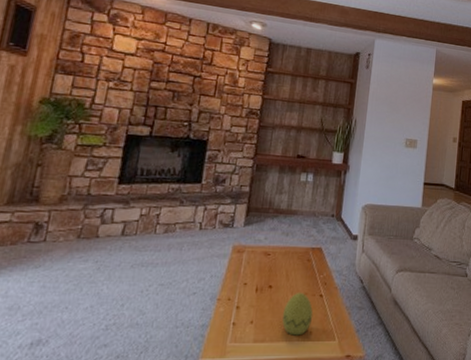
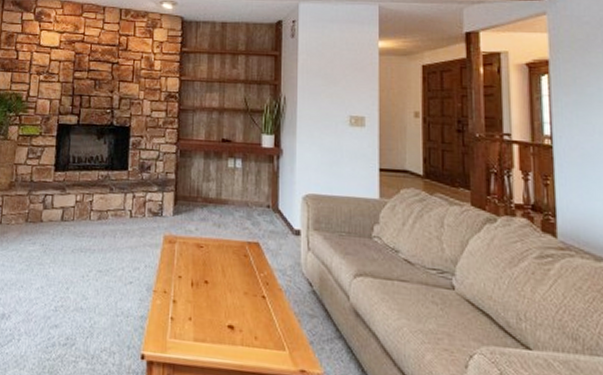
decorative egg: present [282,292,314,336] -> none [222,290,257,340]

